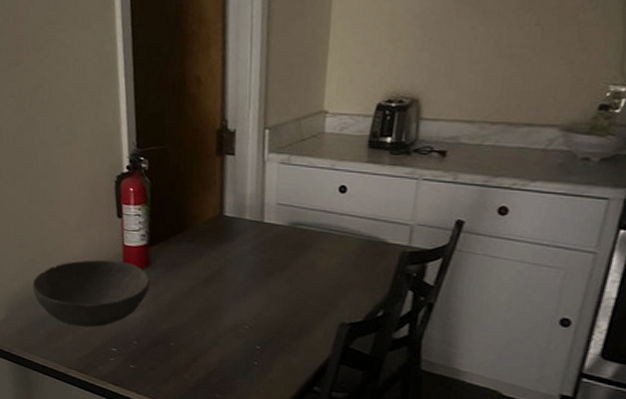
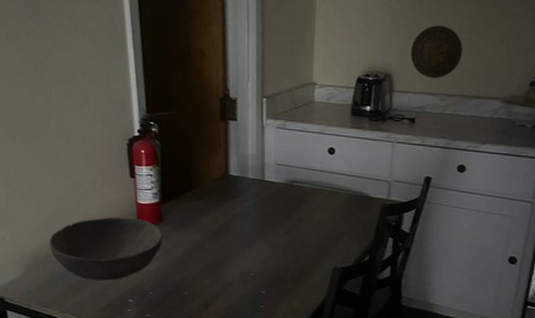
decorative plate: none [443,39,511,104] -> present [410,25,463,79]

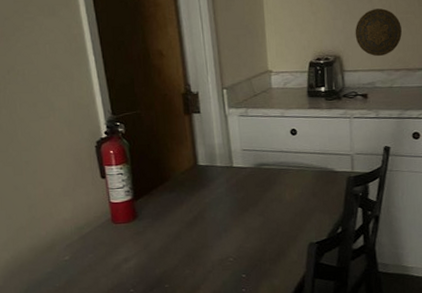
bowl: present [49,217,163,281] -> none [23,218,140,285]

